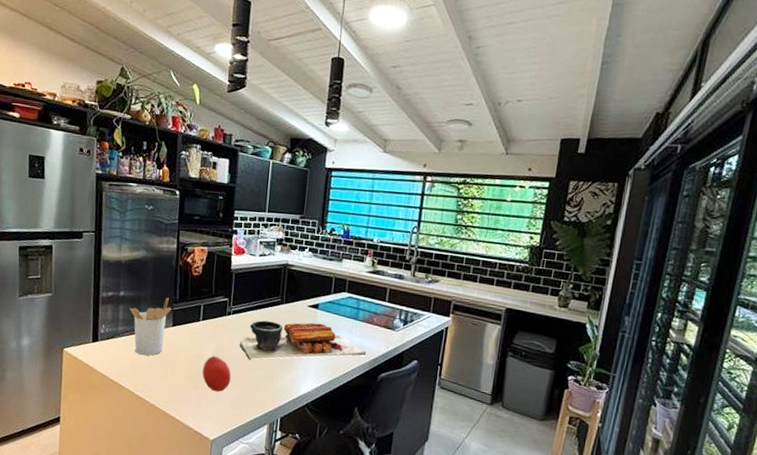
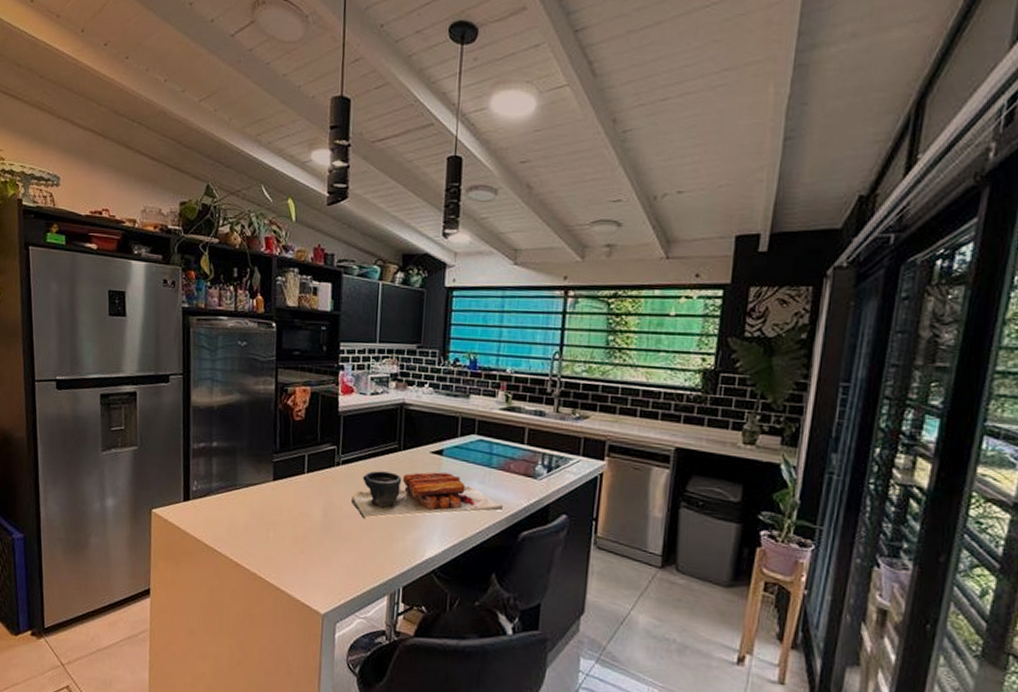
utensil holder: present [129,297,172,356] -> none [224,447,271,516]
fruit: present [202,355,231,392] -> none [309,513,343,558]

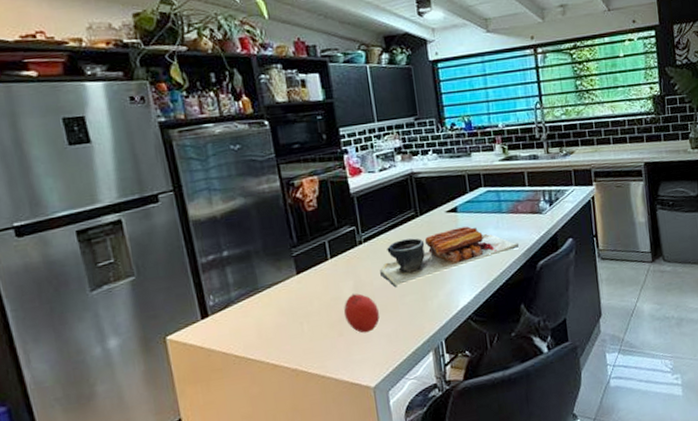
fruit: none [309,513,343,558] -> present [344,293,379,333]

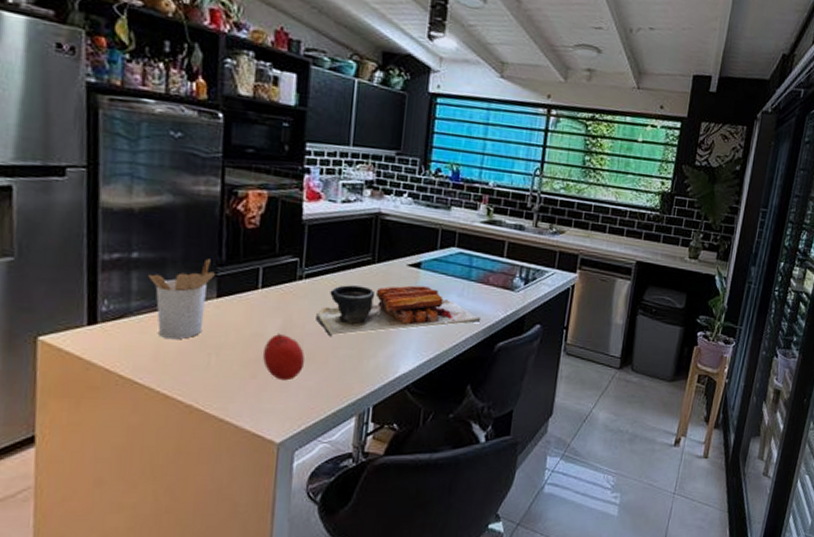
utensil holder: none [239,243,292,318] -> present [148,259,215,340]

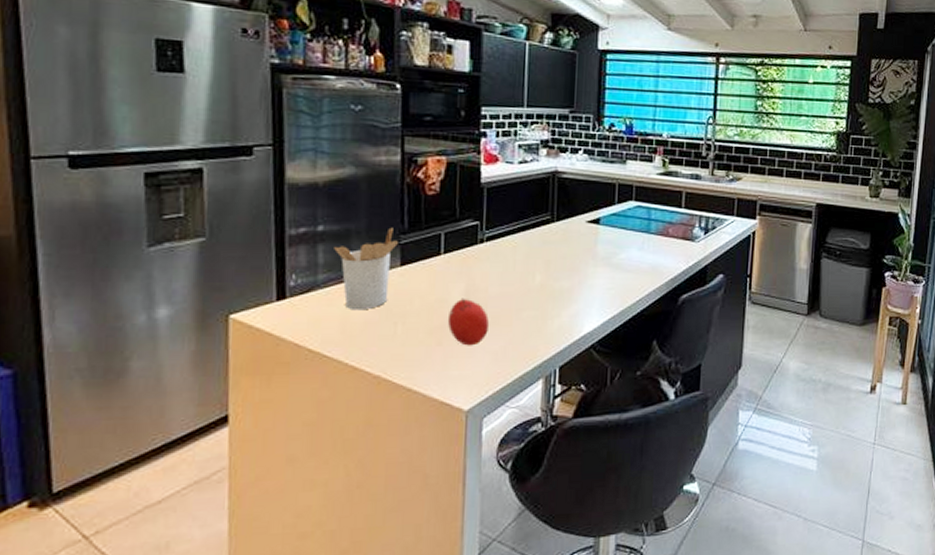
food platter: present [316,285,482,337] -> none [499,242,663,299]

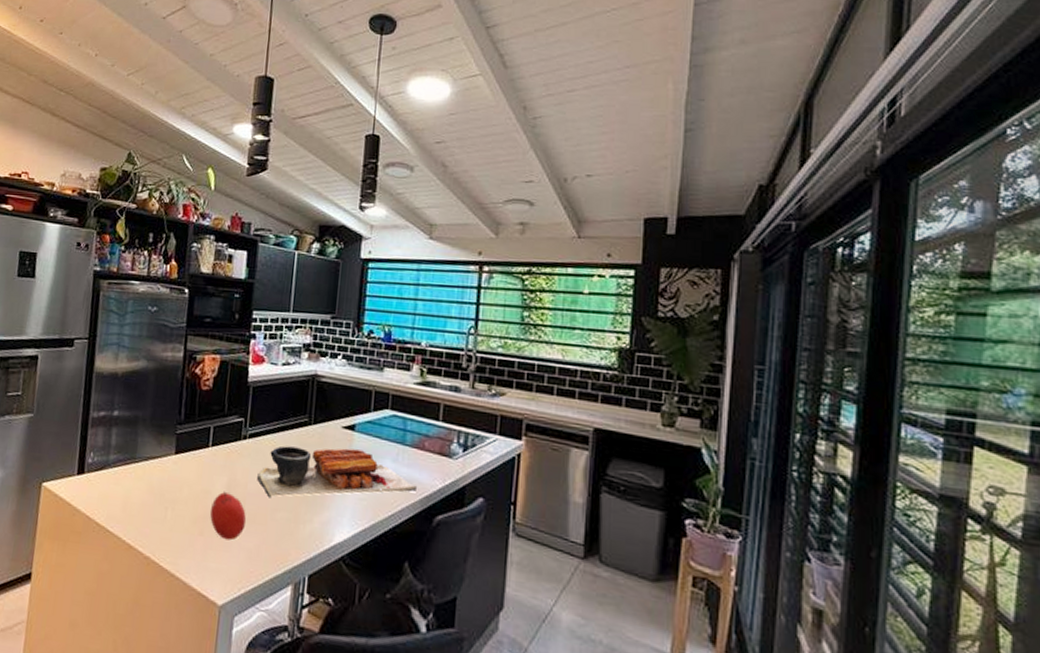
utensil holder: present [334,227,398,311] -> none [124,417,175,492]
food platter: none [499,242,663,299] -> present [257,446,418,498]

